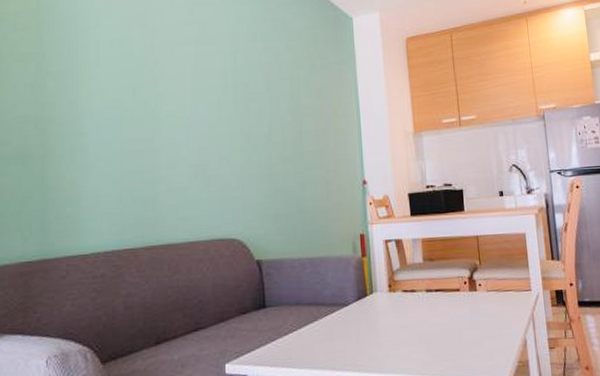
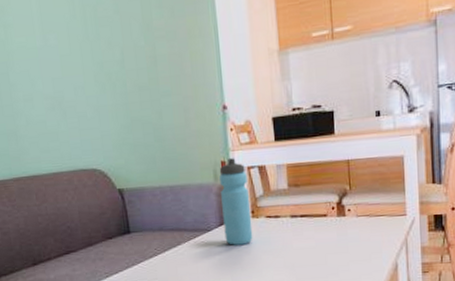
water bottle: none [358,231,390,322] -> present [219,158,253,246]

